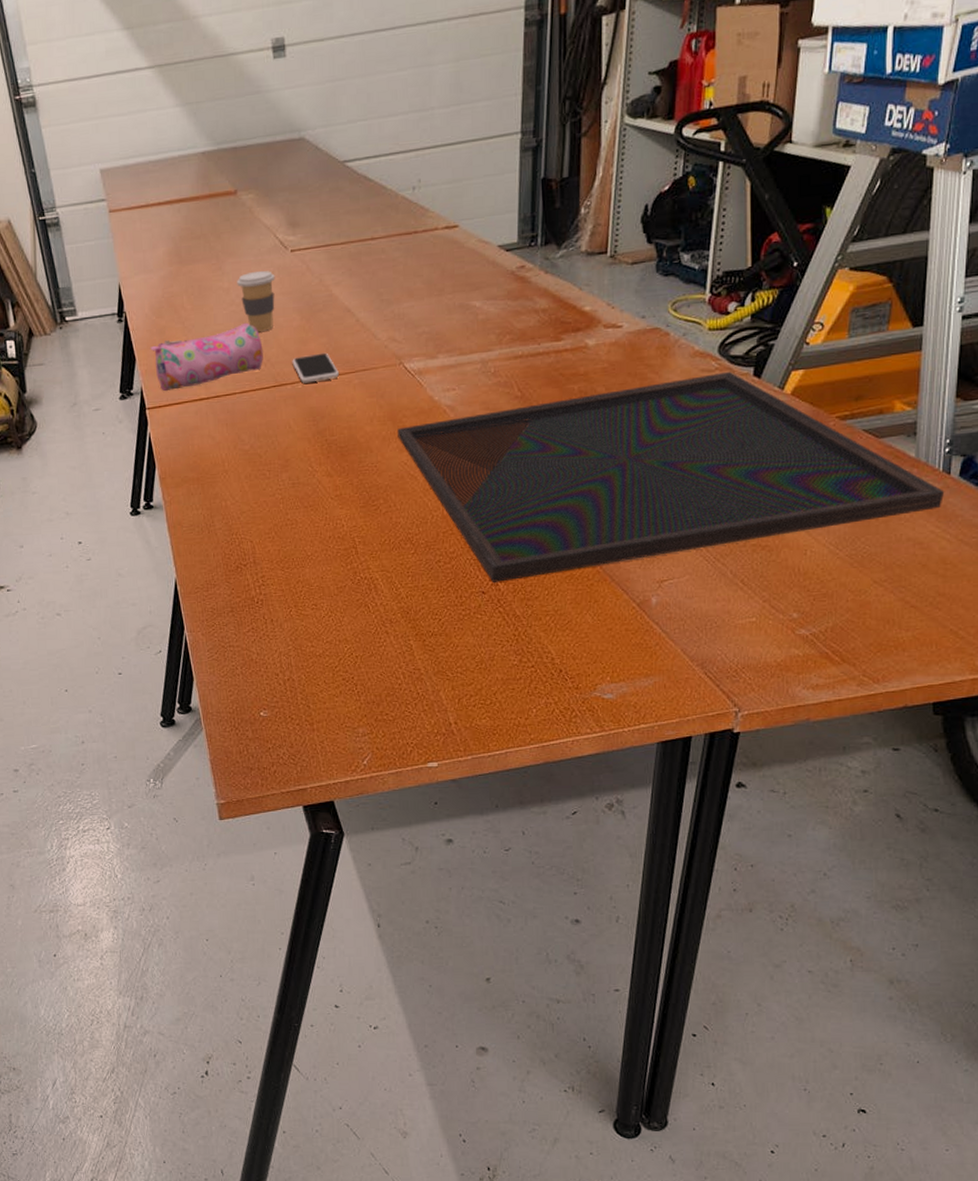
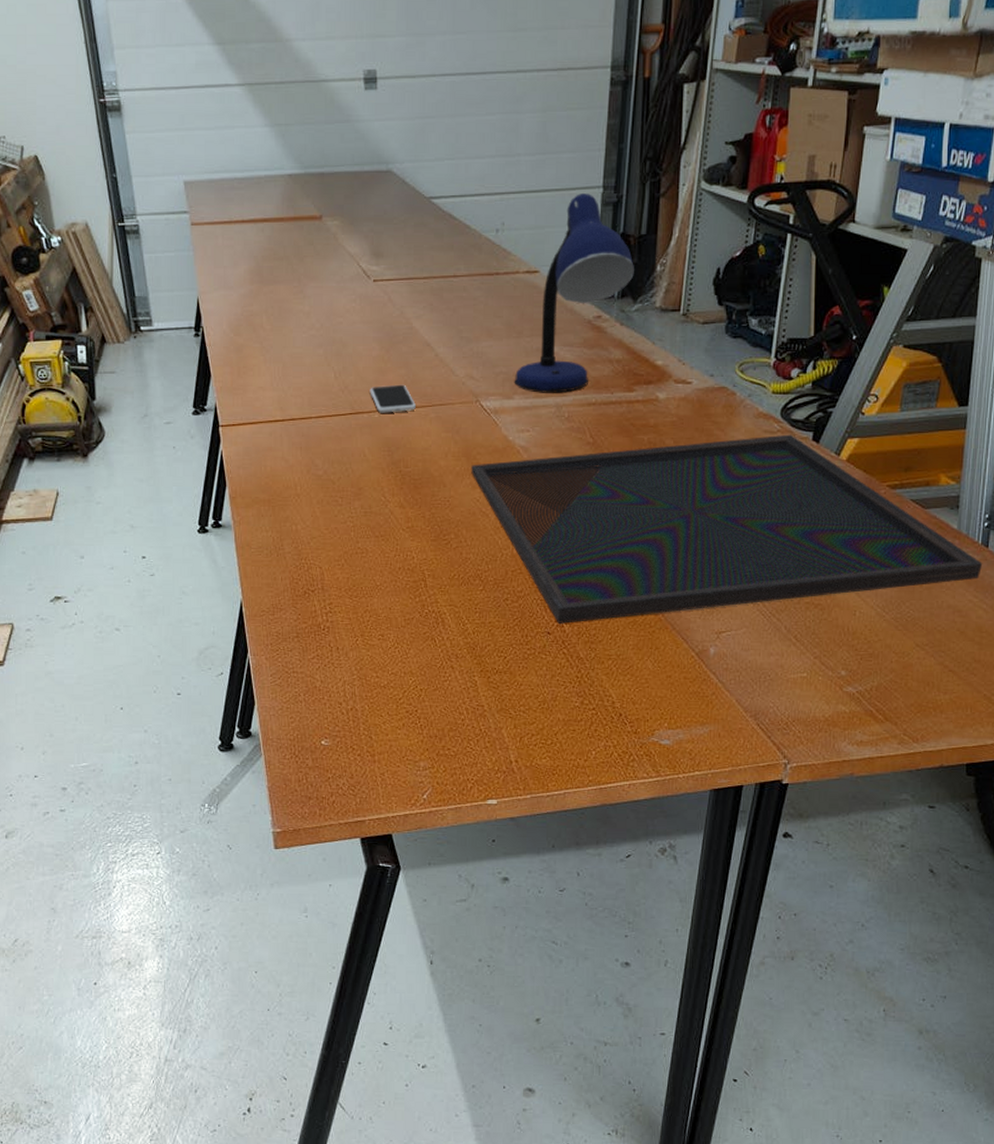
pencil case: present [150,322,263,392] -> none [227,348,341,410]
coffee cup: present [237,270,275,332] -> none [318,297,357,358]
desk lamp: none [437,141,558,350] -> present [514,193,635,393]

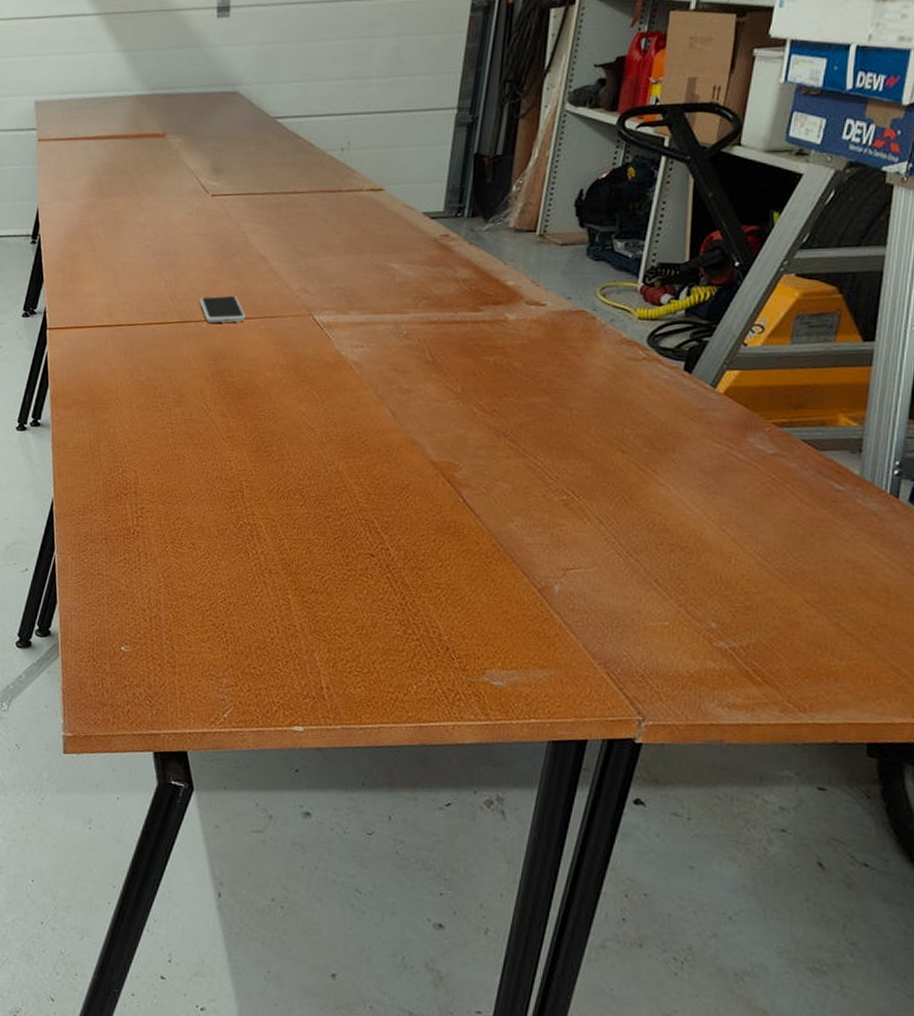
monitor: present [471,434,983,624] -> none [299,362,892,547]
desk lamp: present [514,193,635,393] -> none [350,114,489,310]

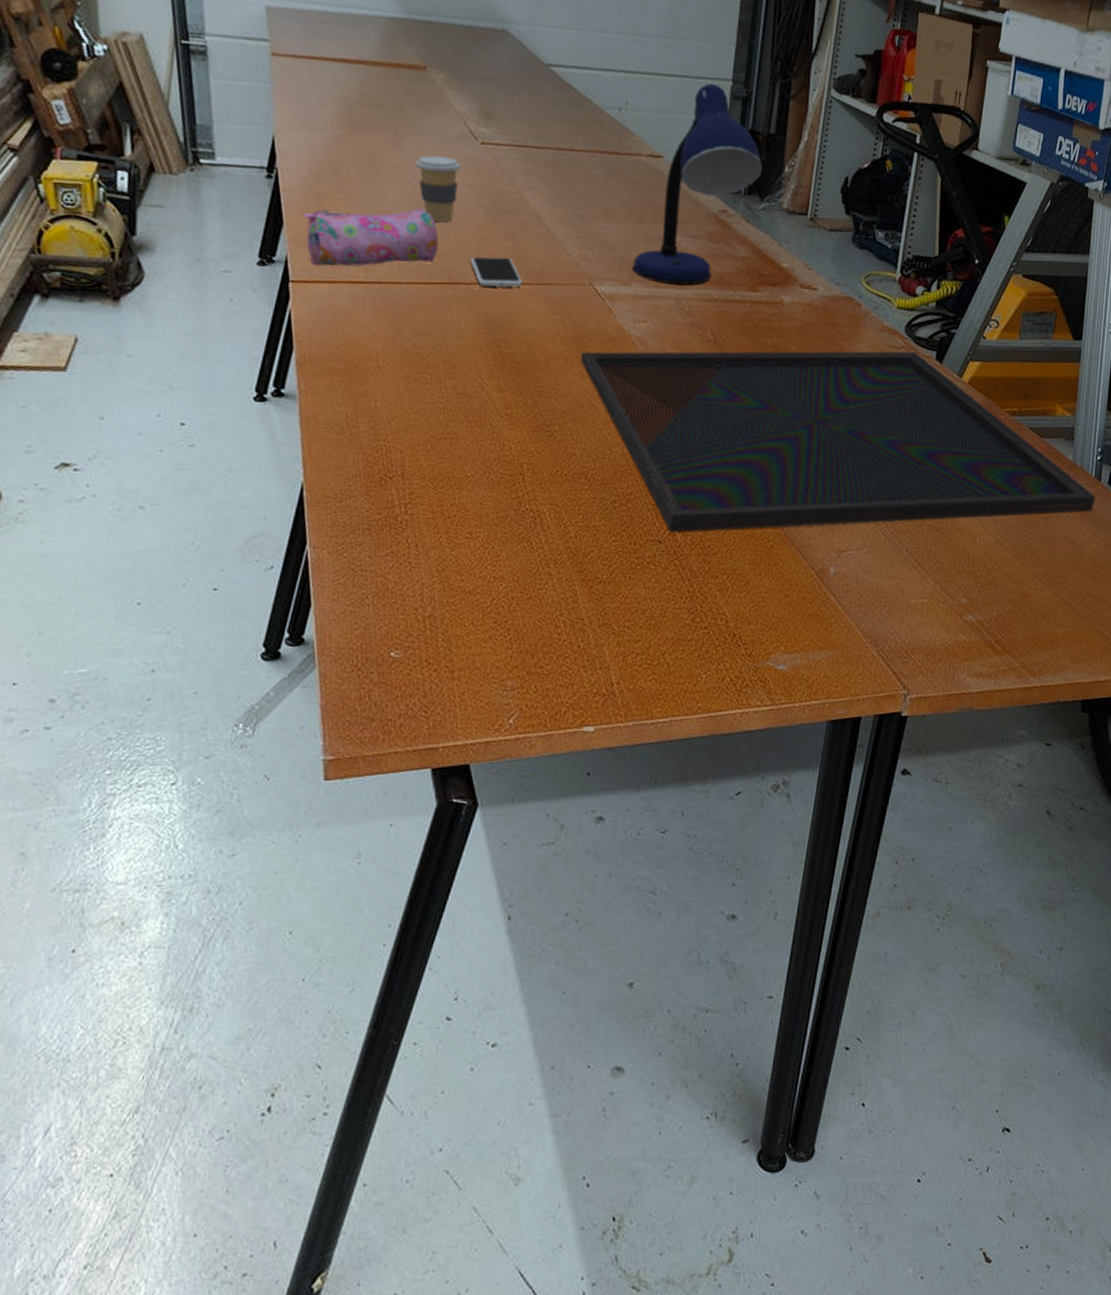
pencil case: none [59,258,172,315] -> present [303,208,439,266]
coffee cup: none [154,210,193,268] -> present [416,155,461,222]
monitor: none [299,362,892,547] -> present [581,351,1096,532]
desk lamp: none [350,114,489,310] -> present [632,83,763,286]

